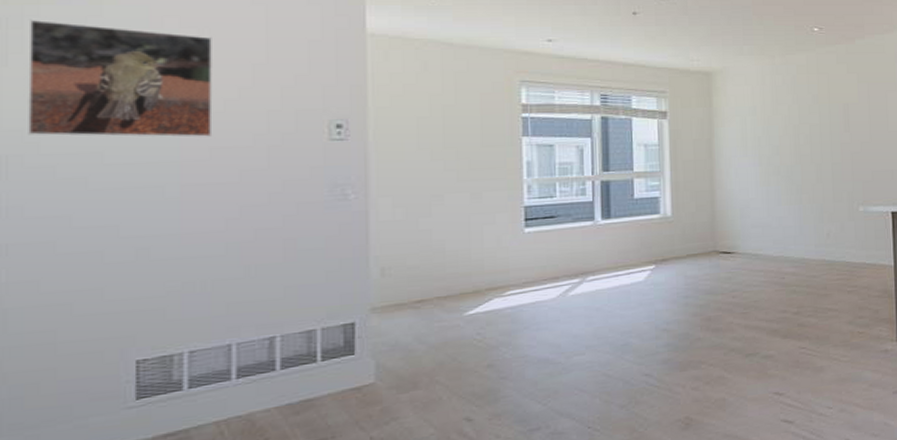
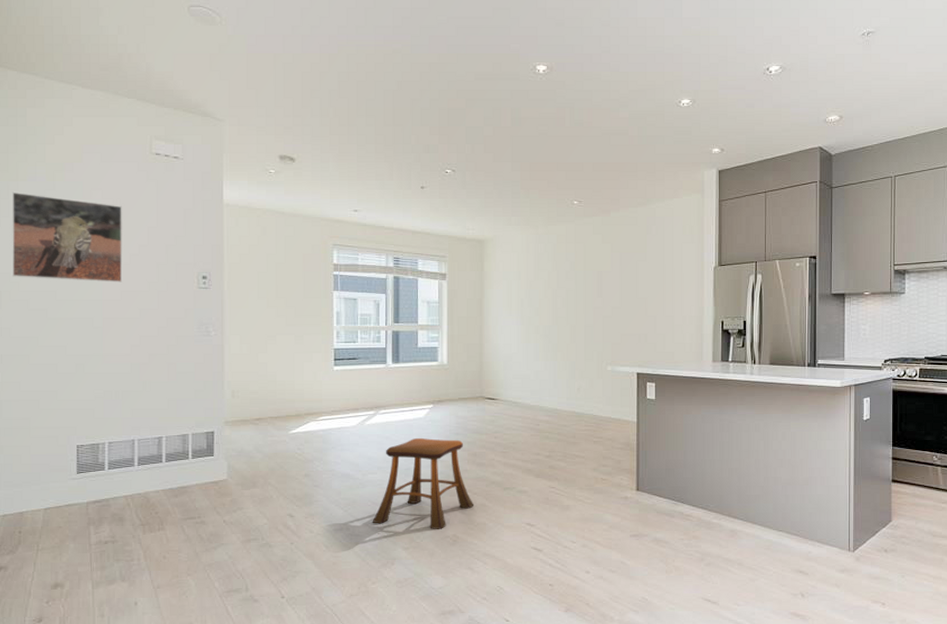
stool: none [580,303,711,416] -> present [372,437,475,529]

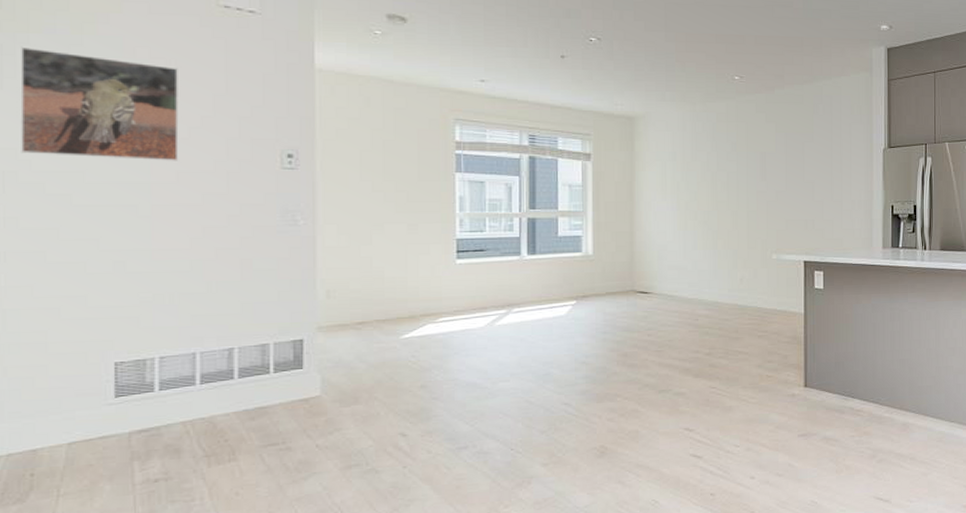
stool: present [372,437,475,529] -> none [504,338,625,441]

